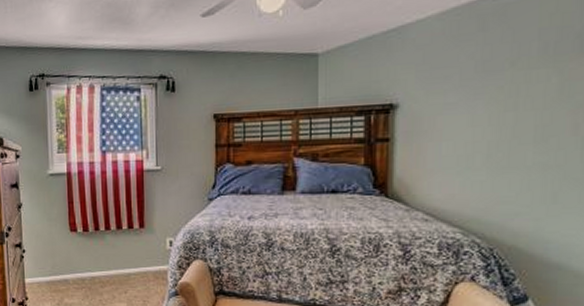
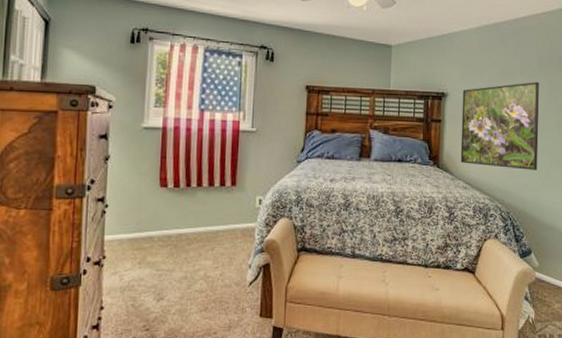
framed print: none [418,73,542,194] -> present [460,81,539,170]

